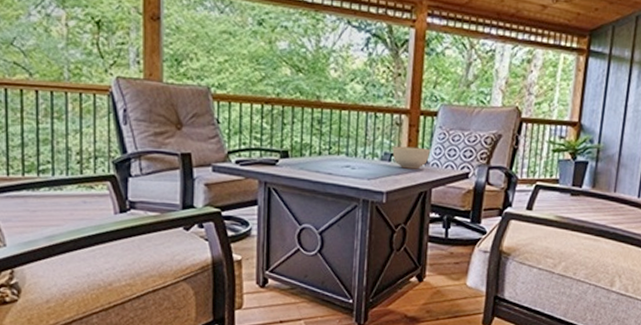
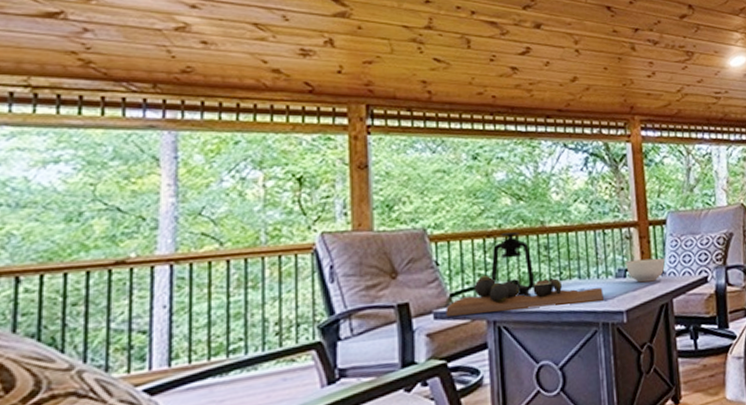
decorative tray: none [223,138,367,179] -> present [446,274,603,317]
lantern: none [266,102,306,166] -> present [491,232,536,298]

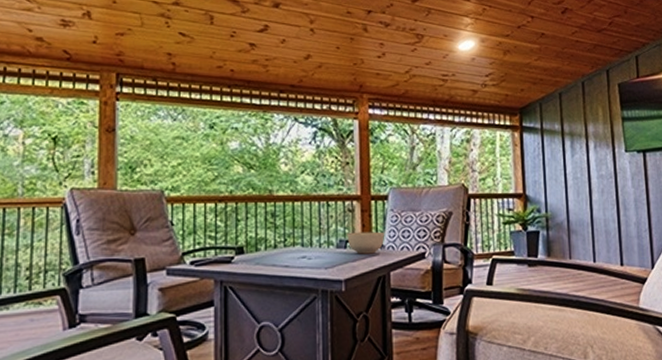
decorative tray: present [446,274,603,317] -> none [177,237,324,274]
lantern: present [491,232,536,298] -> none [221,199,261,261]

